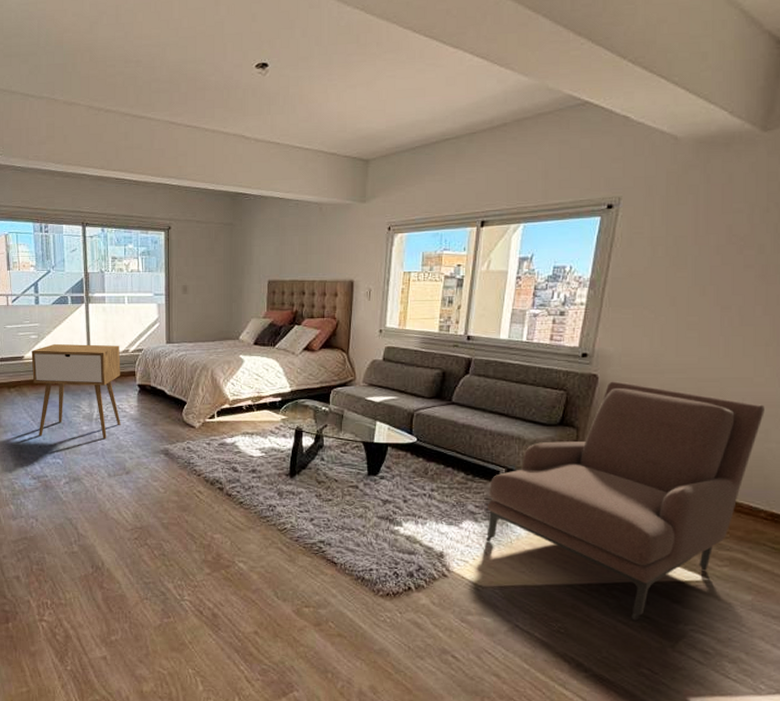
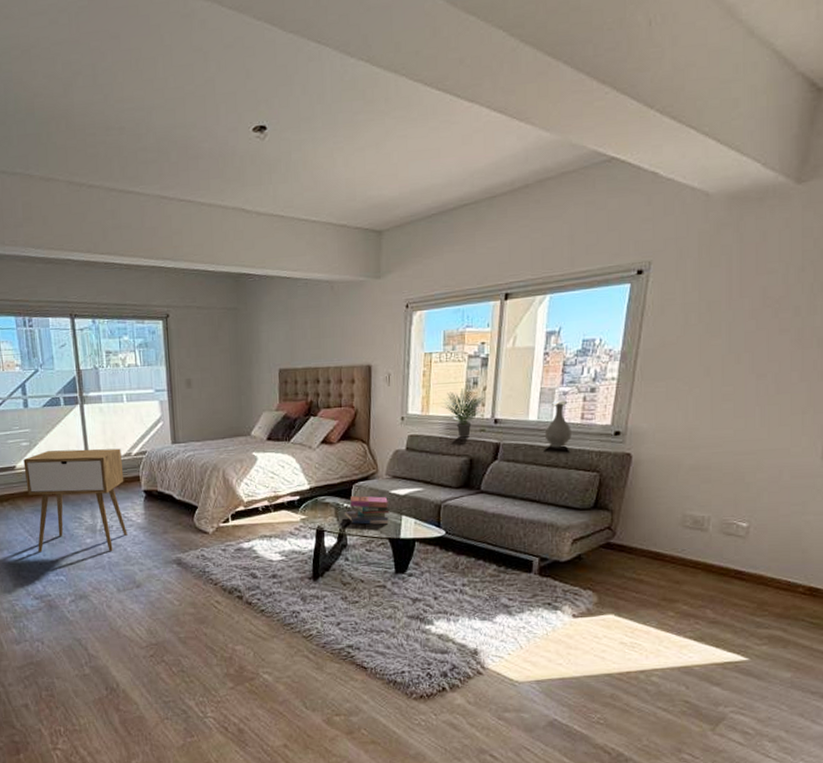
books: none [323,401,365,429] -> present [345,496,390,525]
potted plant: none [417,302,460,352] -> present [441,384,486,438]
armchair: present [485,381,765,621] -> none [520,459,802,706]
vase: none [514,322,540,366] -> present [544,400,572,448]

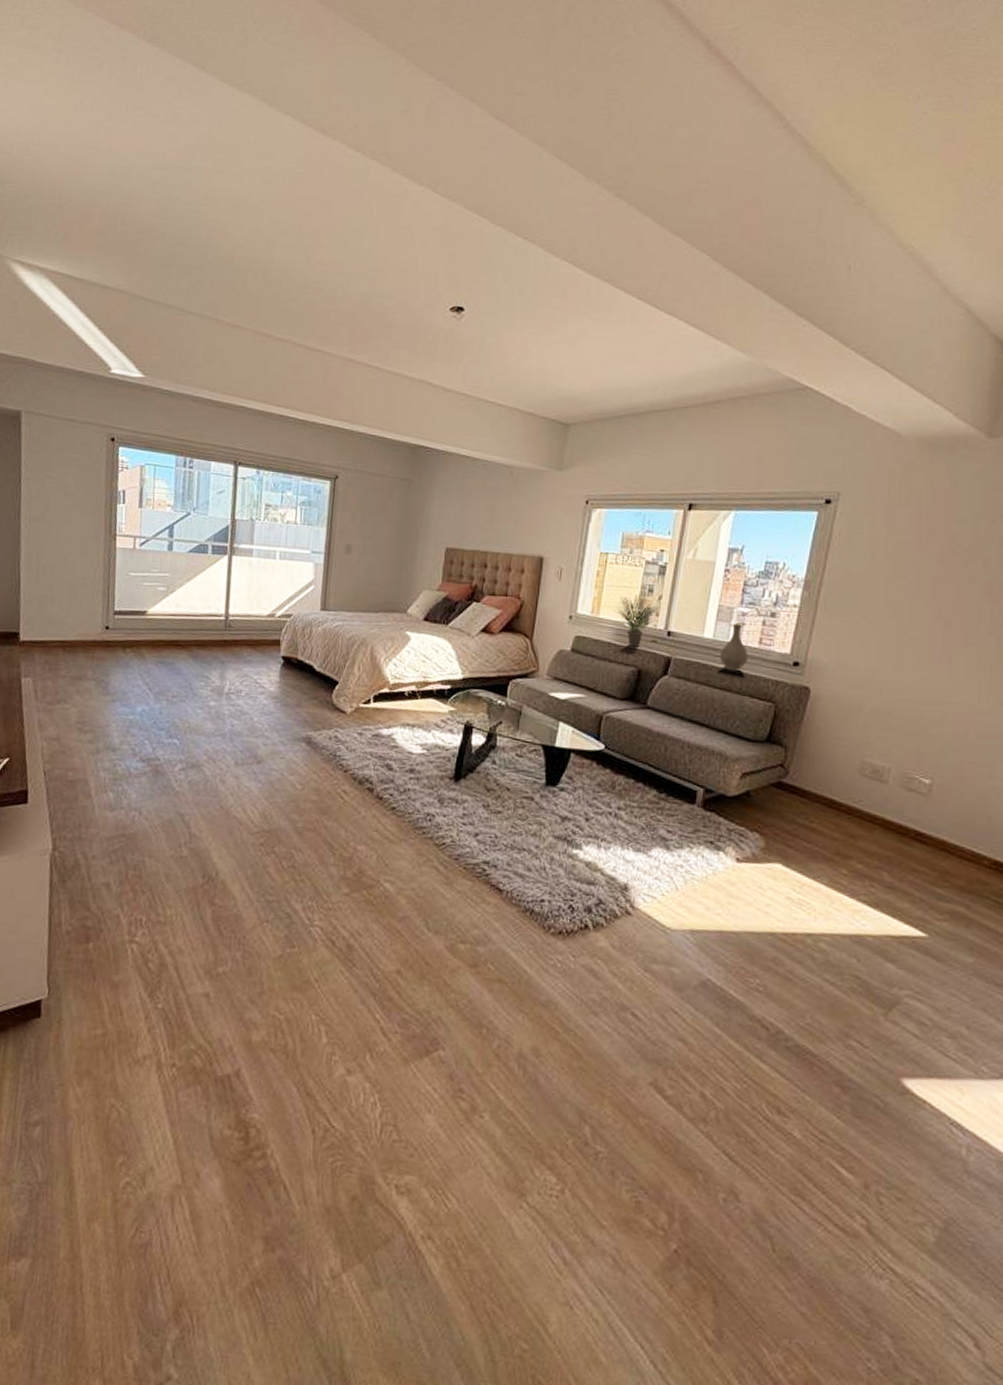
nightstand: present [23,448,128,553] -> none [154,599,265,718]
books: present [345,496,390,525] -> none [497,693,547,730]

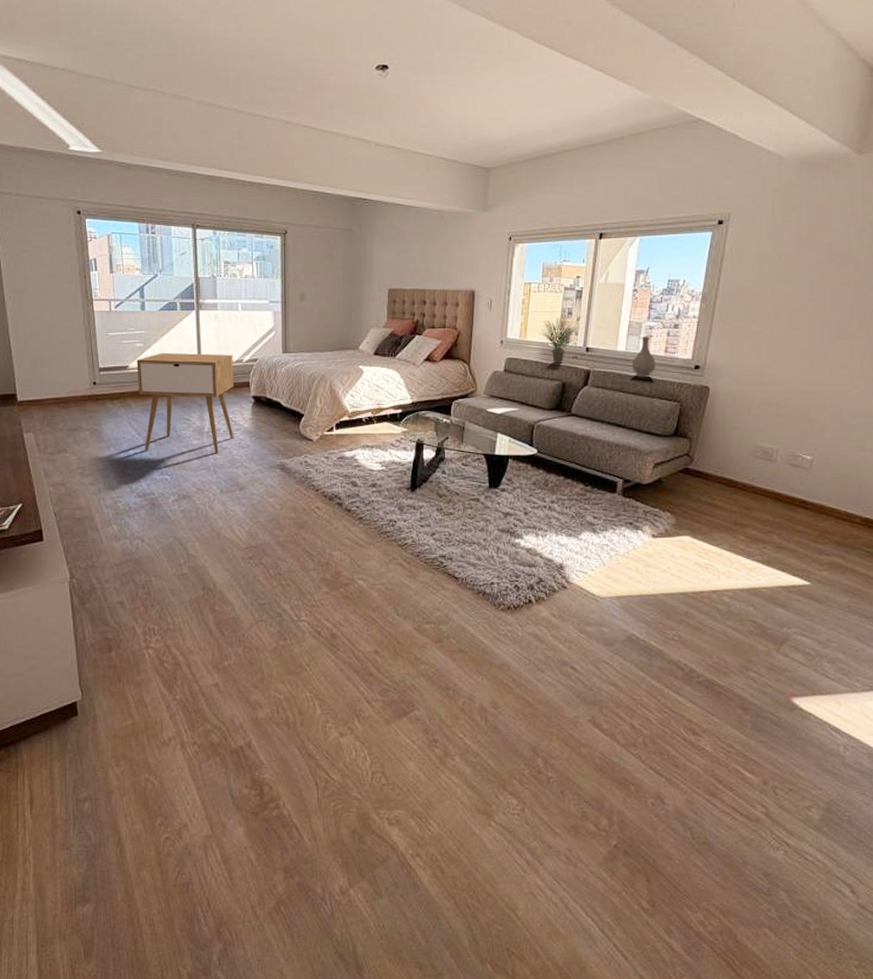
nightstand: none [154,599,265,718] -> present [137,352,234,453]

